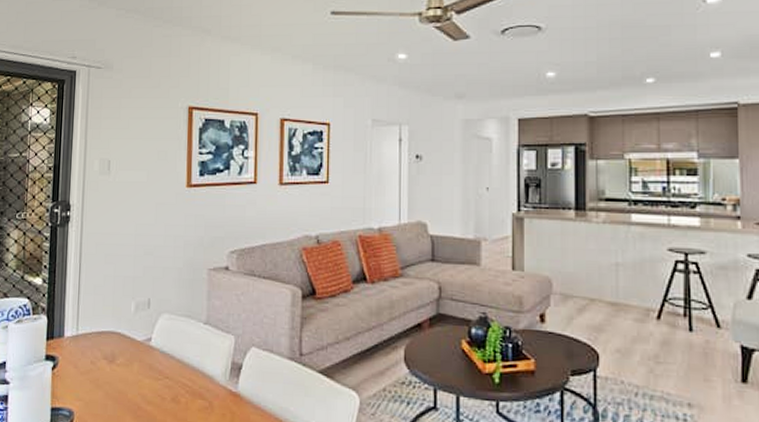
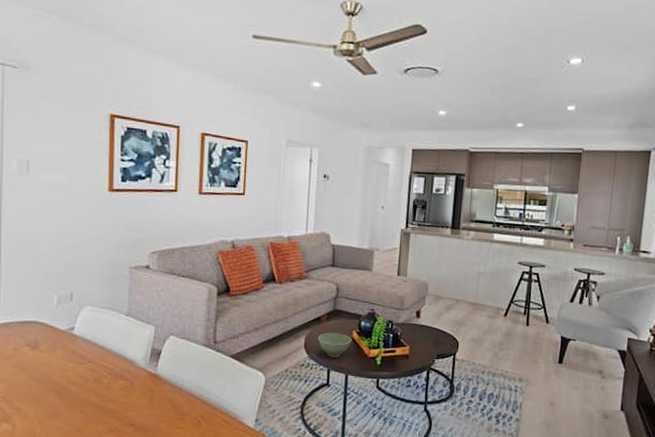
bowl: none [419,342,461,374] -> present [317,332,352,358]

